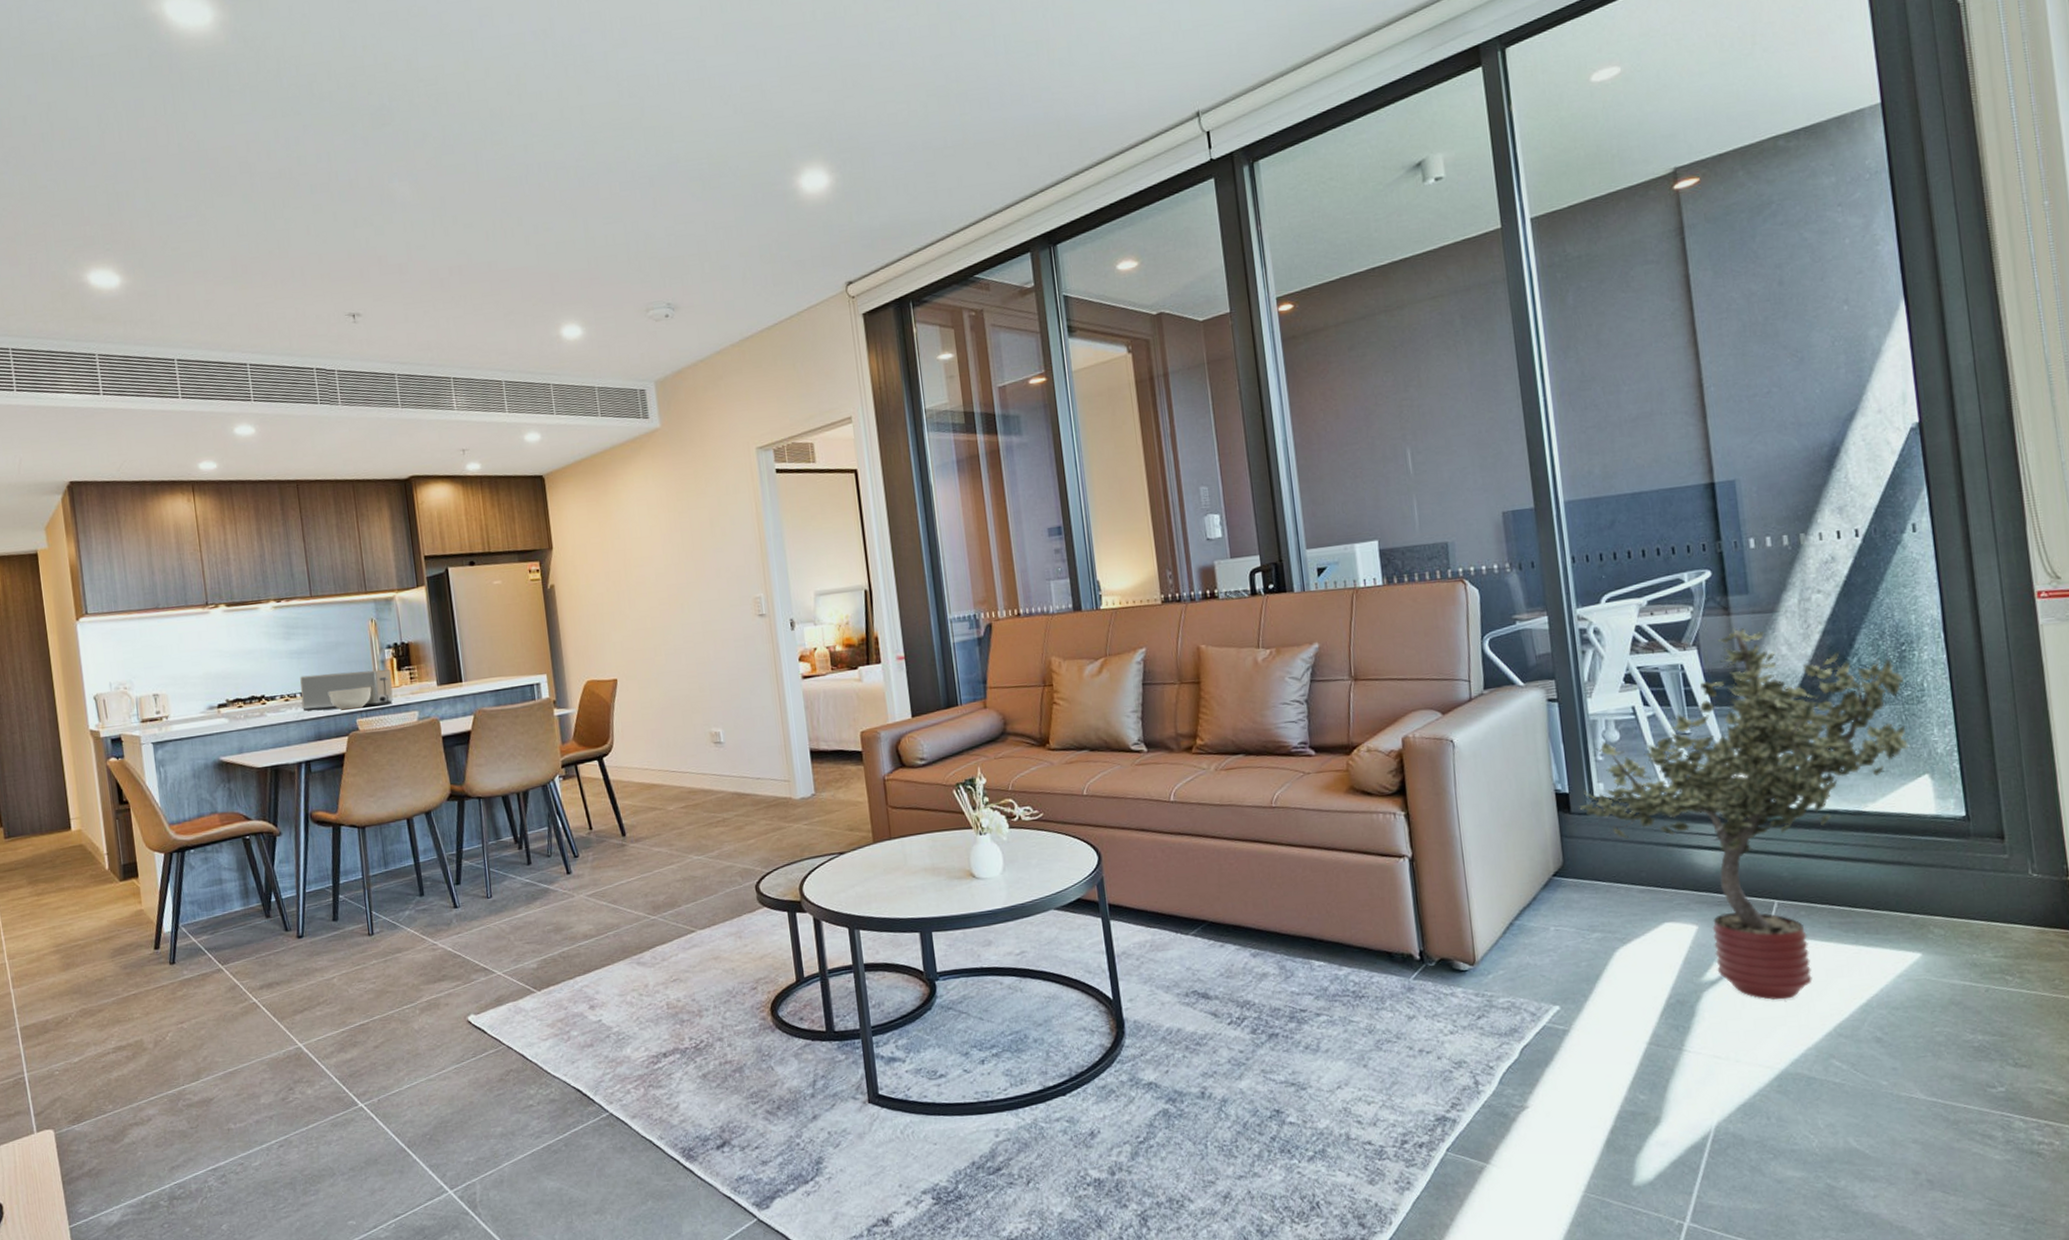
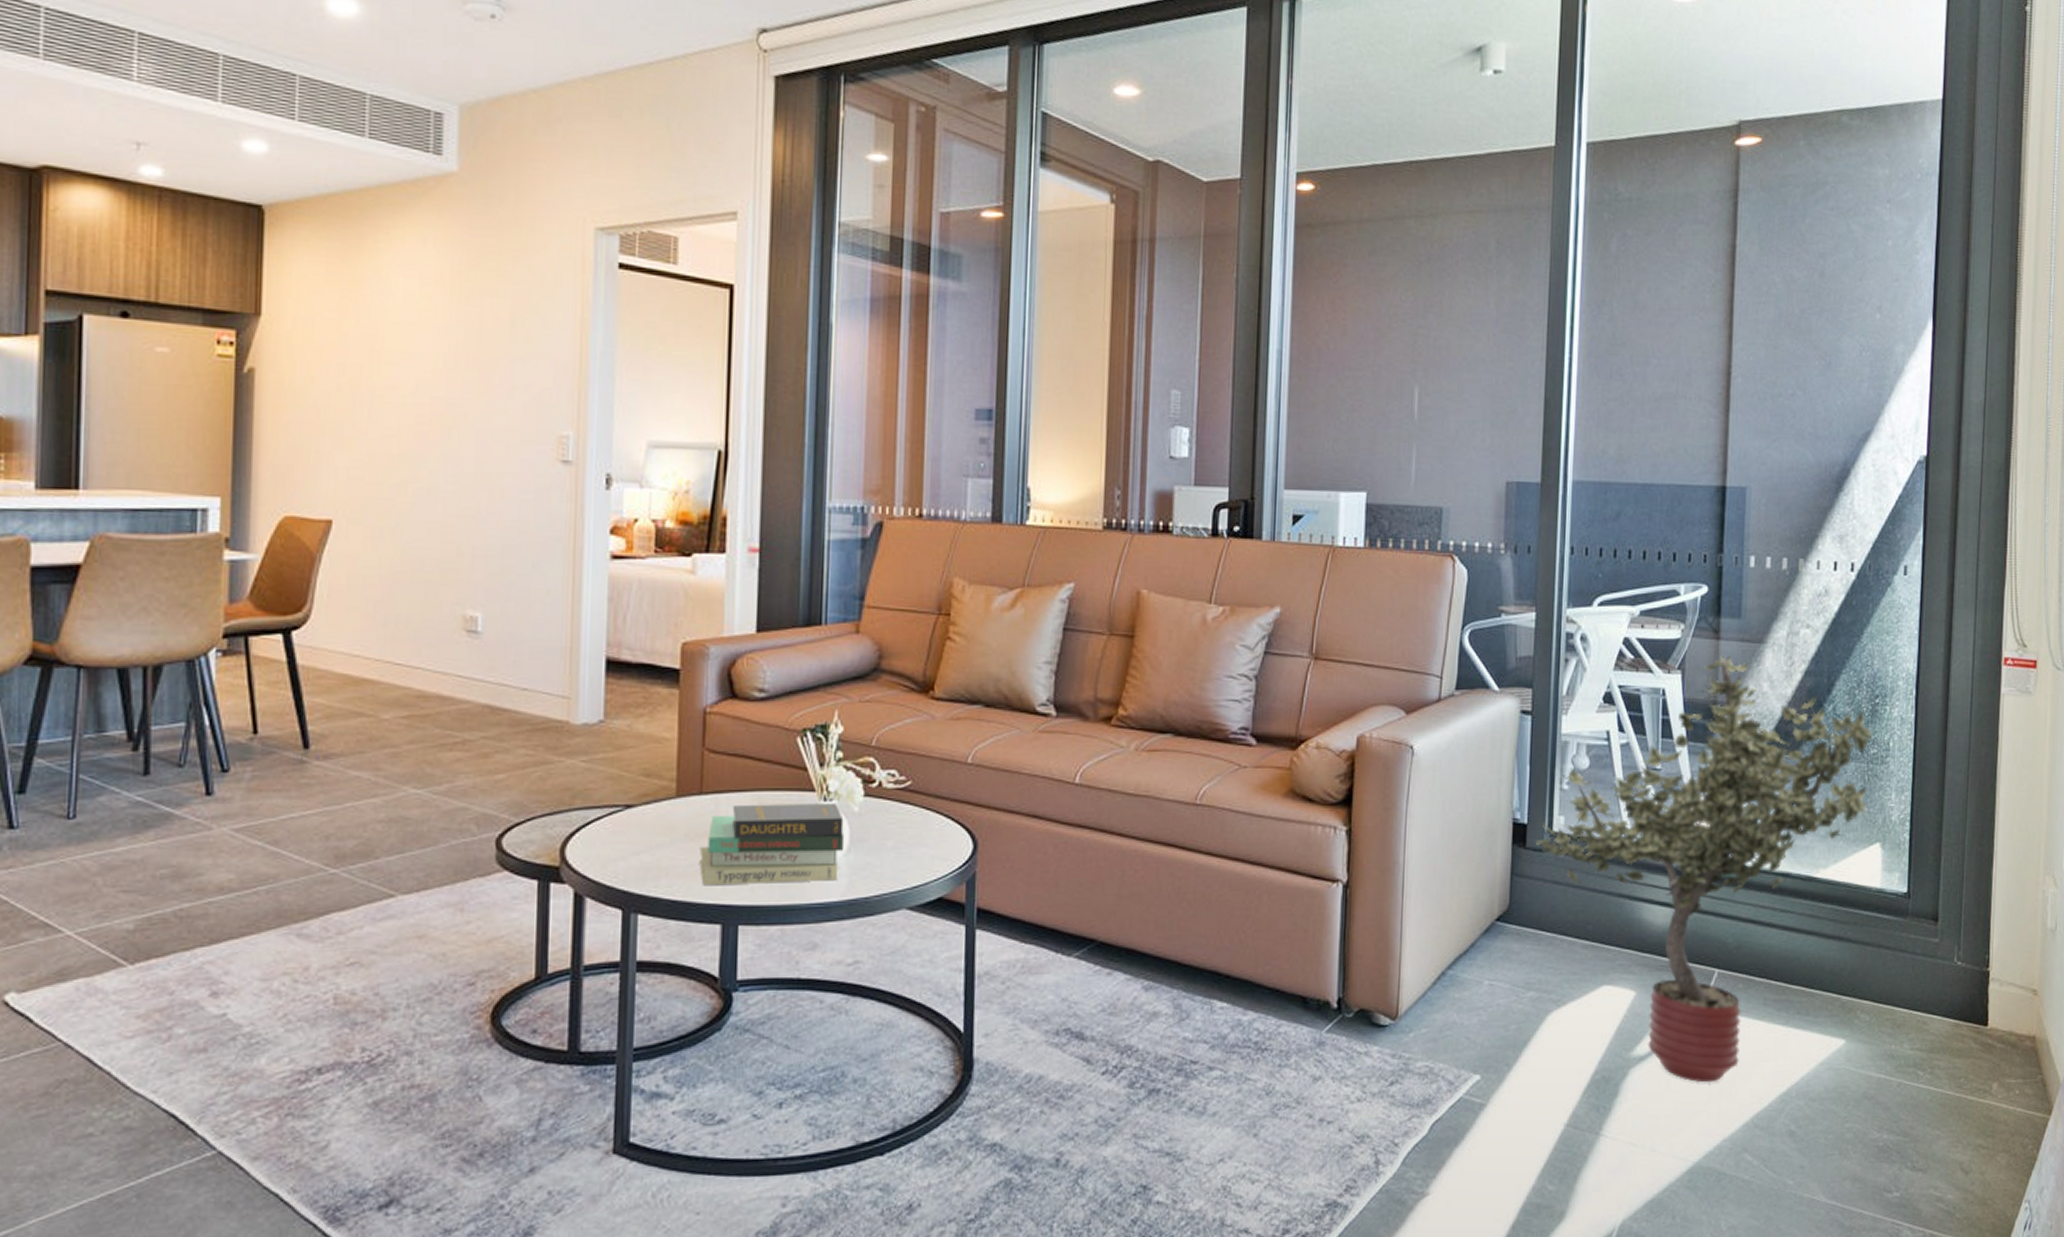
books: none [896,836,1001,906] -> present [699,804,845,886]

